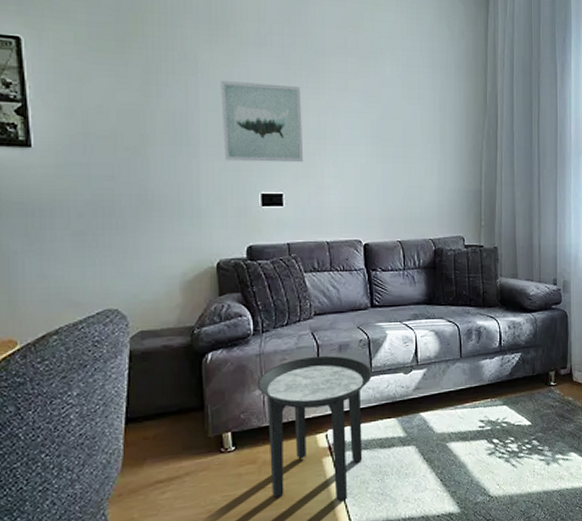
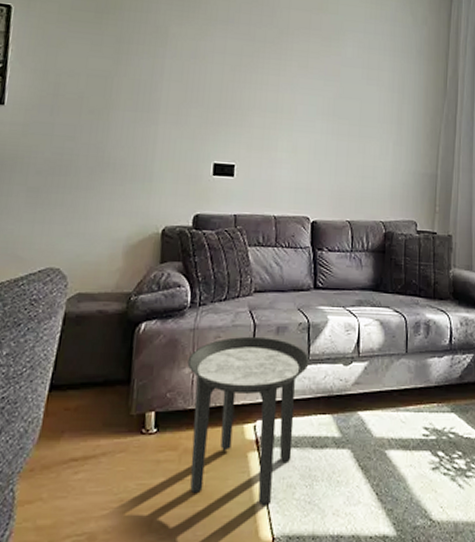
wall art: present [221,81,304,163] -> none [182,53,262,135]

